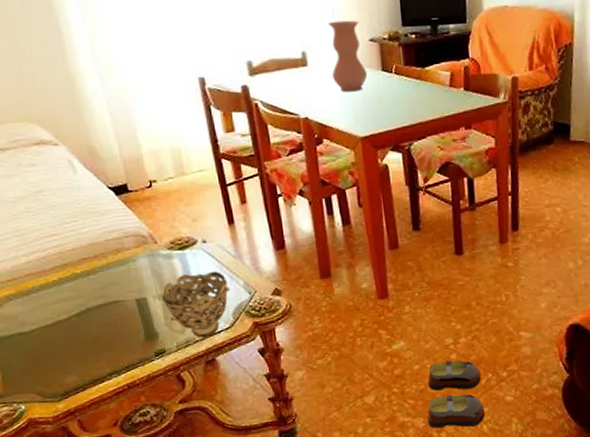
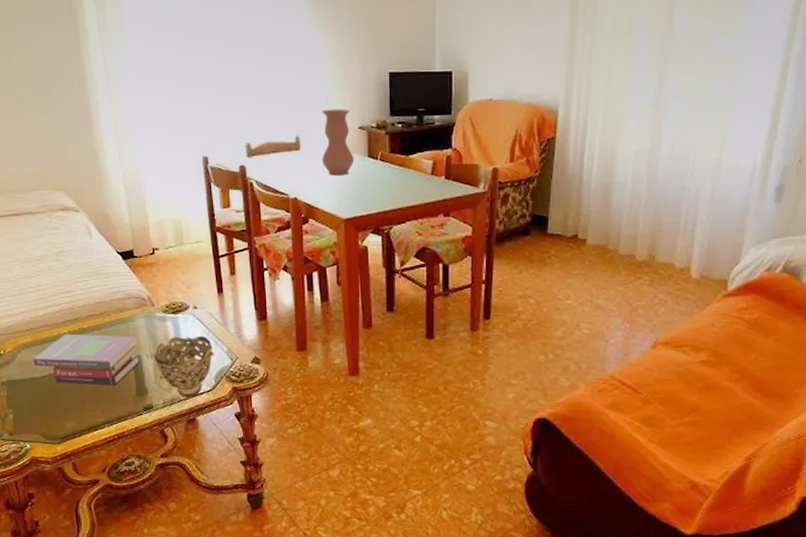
books: none [19,277,146,336] -> present [33,334,140,386]
slippers: present [427,360,485,428] -> none [388,443,446,511]

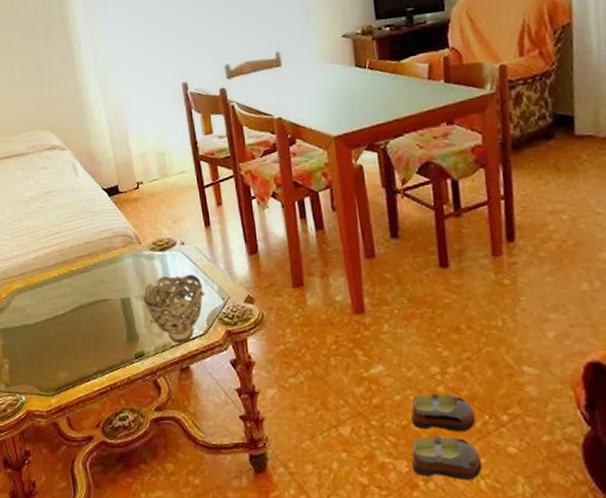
books: present [33,334,140,386] -> none [26,276,129,332]
vase: present [322,108,355,176] -> none [302,17,341,91]
slippers: none [388,443,446,511] -> present [411,394,482,480]

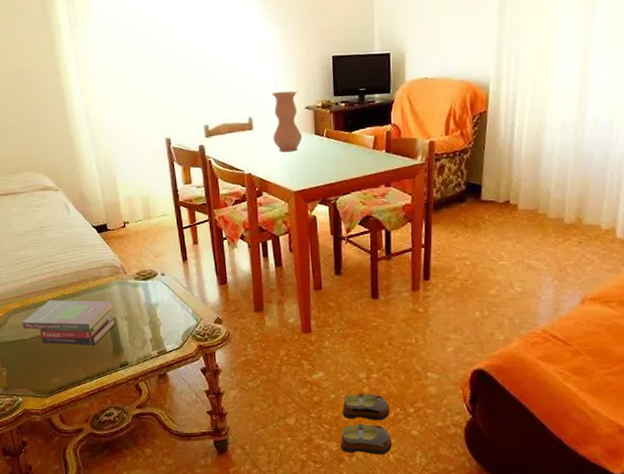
books: none [26,276,129,332] -> present [22,300,116,345]
decorative bowl: present [143,275,205,343] -> none [127,300,182,355]
vase: none [302,17,341,91] -> present [272,90,303,152]

